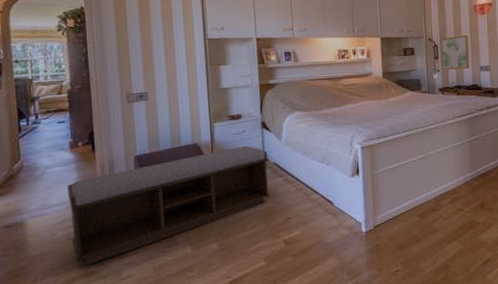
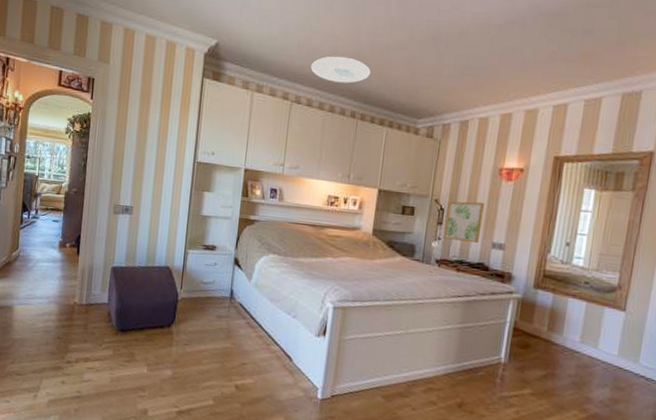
bench: present [67,145,270,265] -> none [47,278,235,360]

